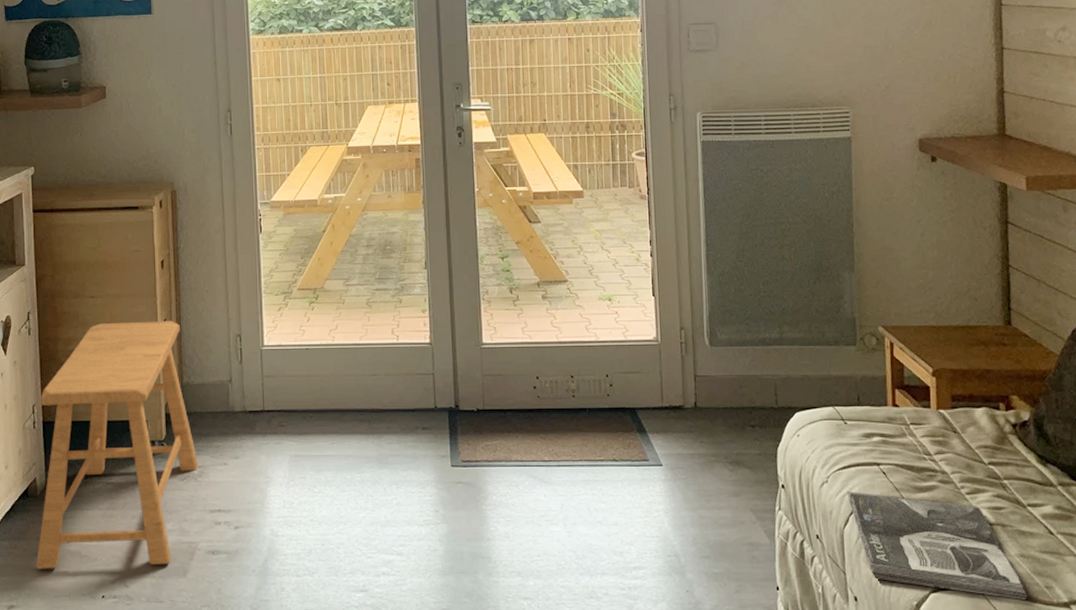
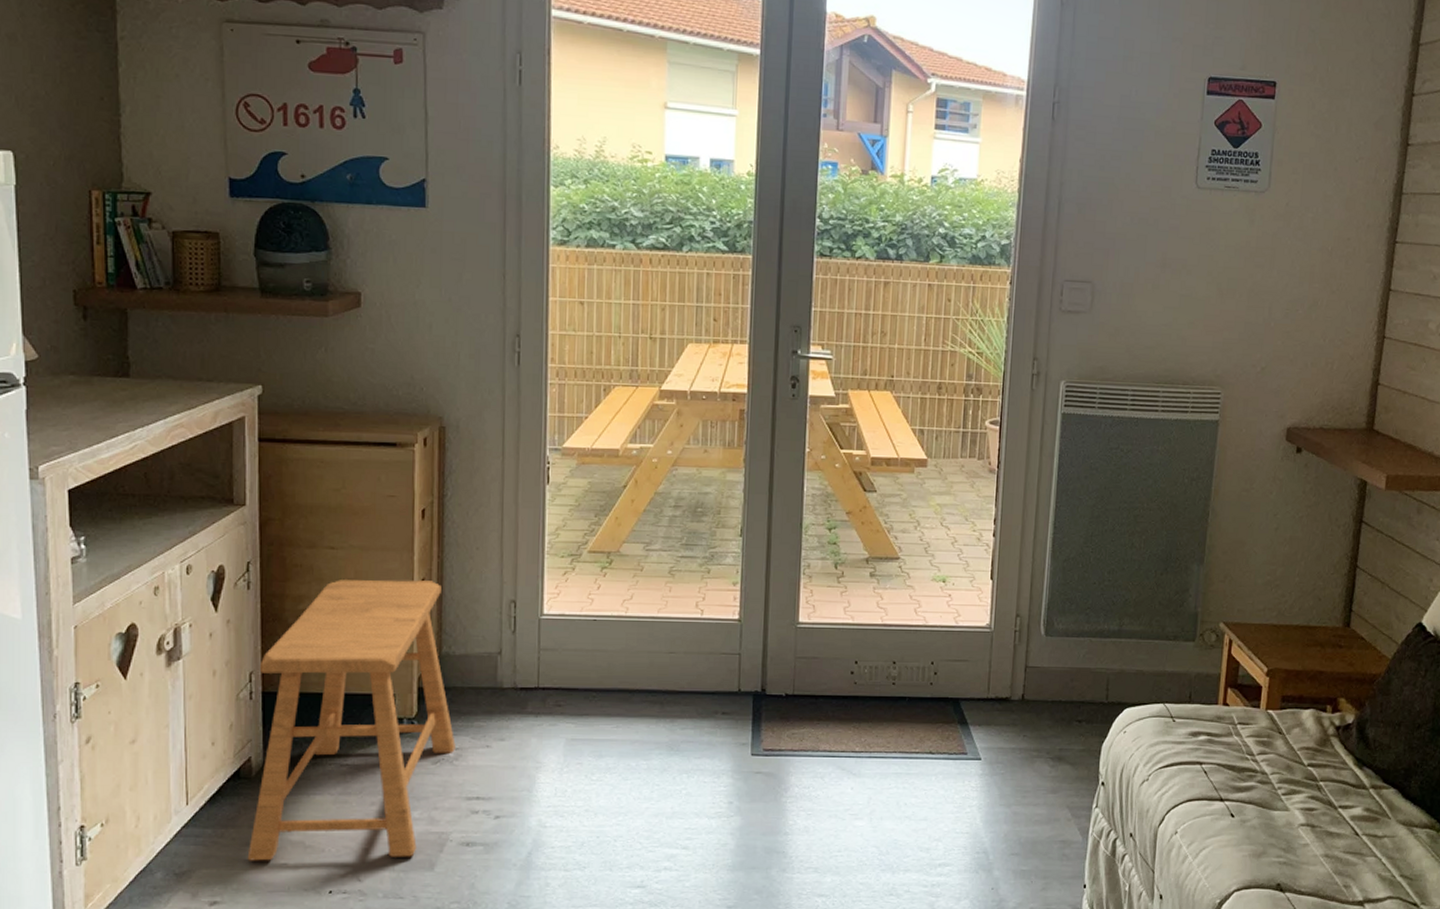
magazine: present [846,490,1028,599] -> none [1165,789,1326,898]

